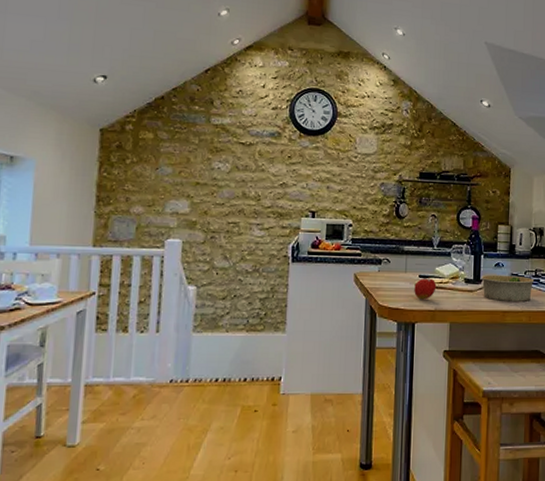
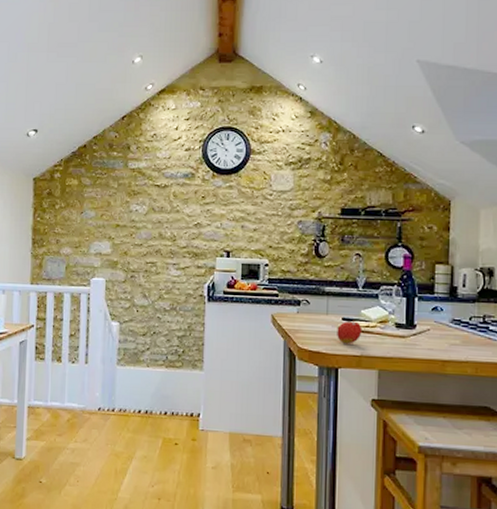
bowl: present [481,274,534,301] -> none [415,319,482,351]

